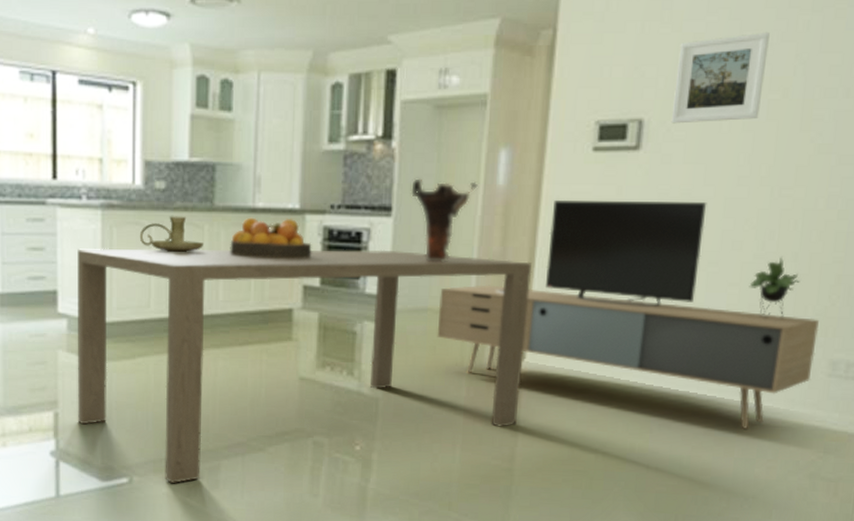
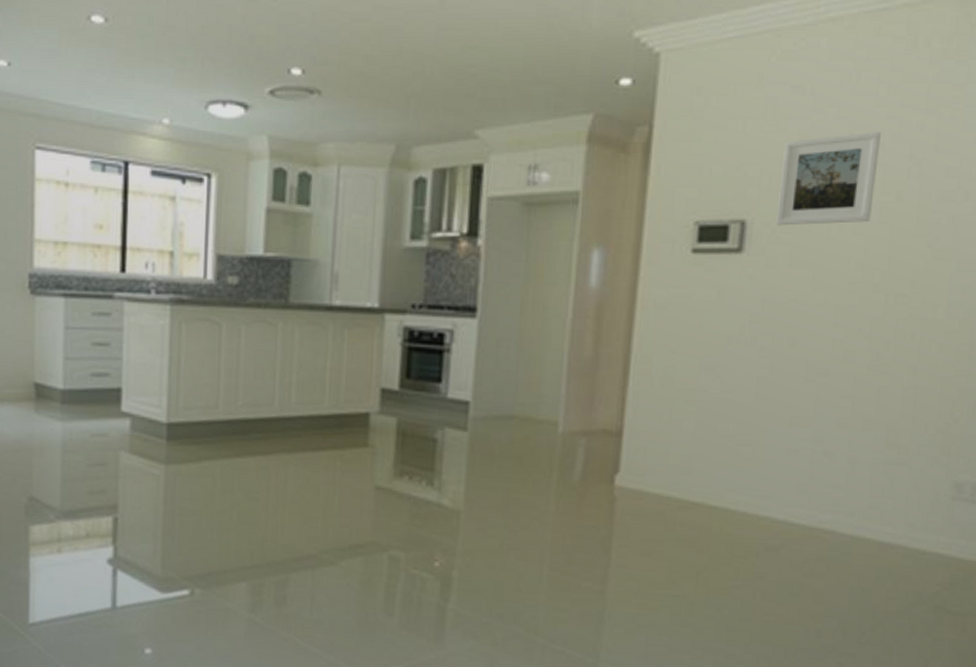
dining table: present [77,248,532,484] -> none [137,345,627,598]
candle holder: present [139,216,203,253] -> none [209,313,276,352]
fruit bowl: present [230,217,312,259] -> none [304,315,391,361]
vase: present [410,178,479,262] -> none [496,278,570,367]
media console: present [437,199,819,430] -> none [523,303,941,556]

